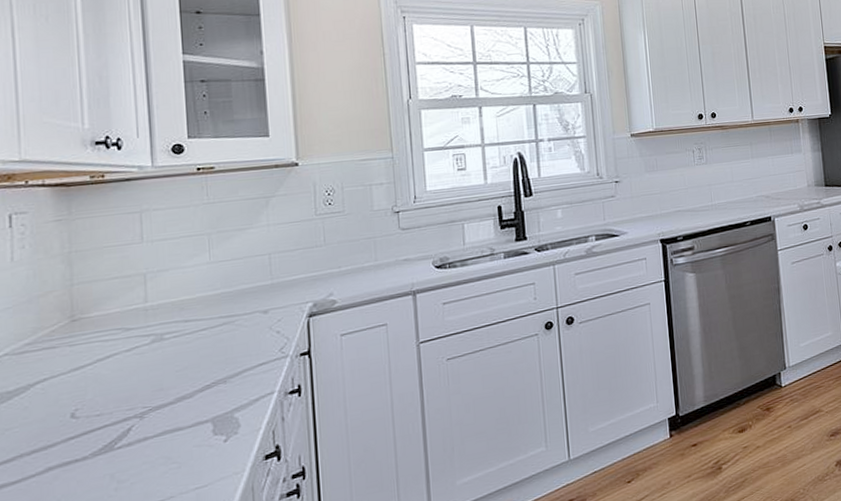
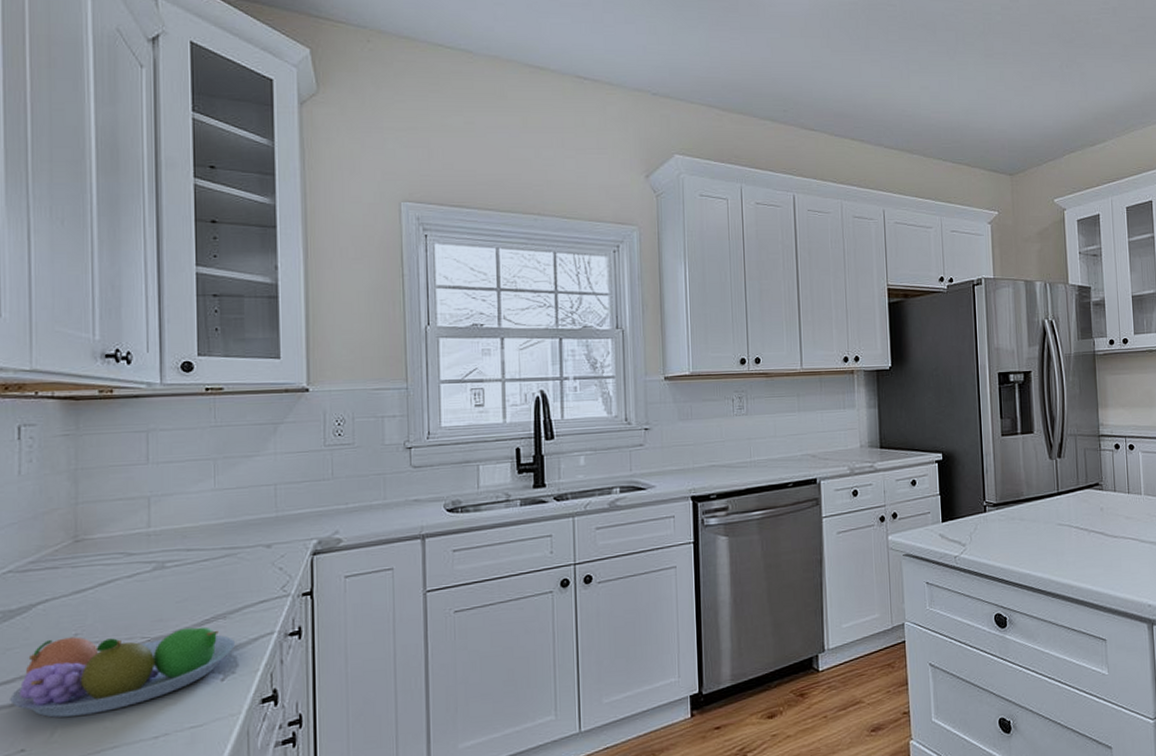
fruit bowl: none [11,392,237,492] -> present [10,626,236,718]

